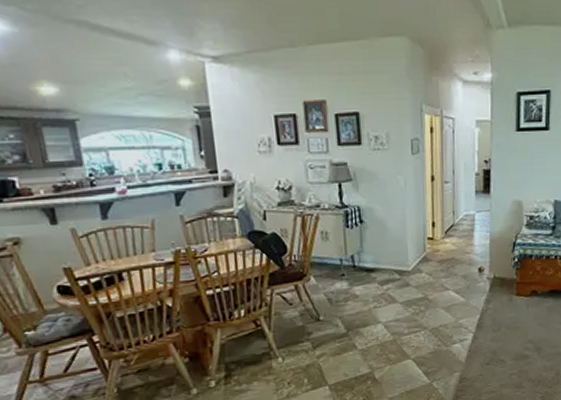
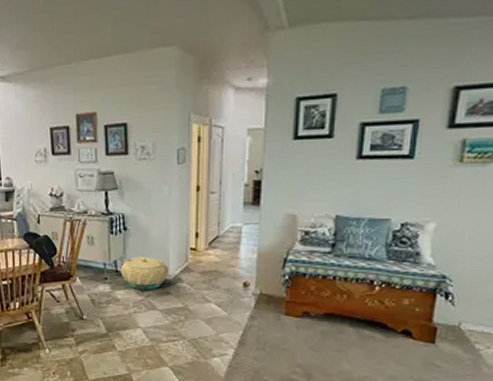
basket: none [358,249,409,284] -> present [120,257,170,290]

